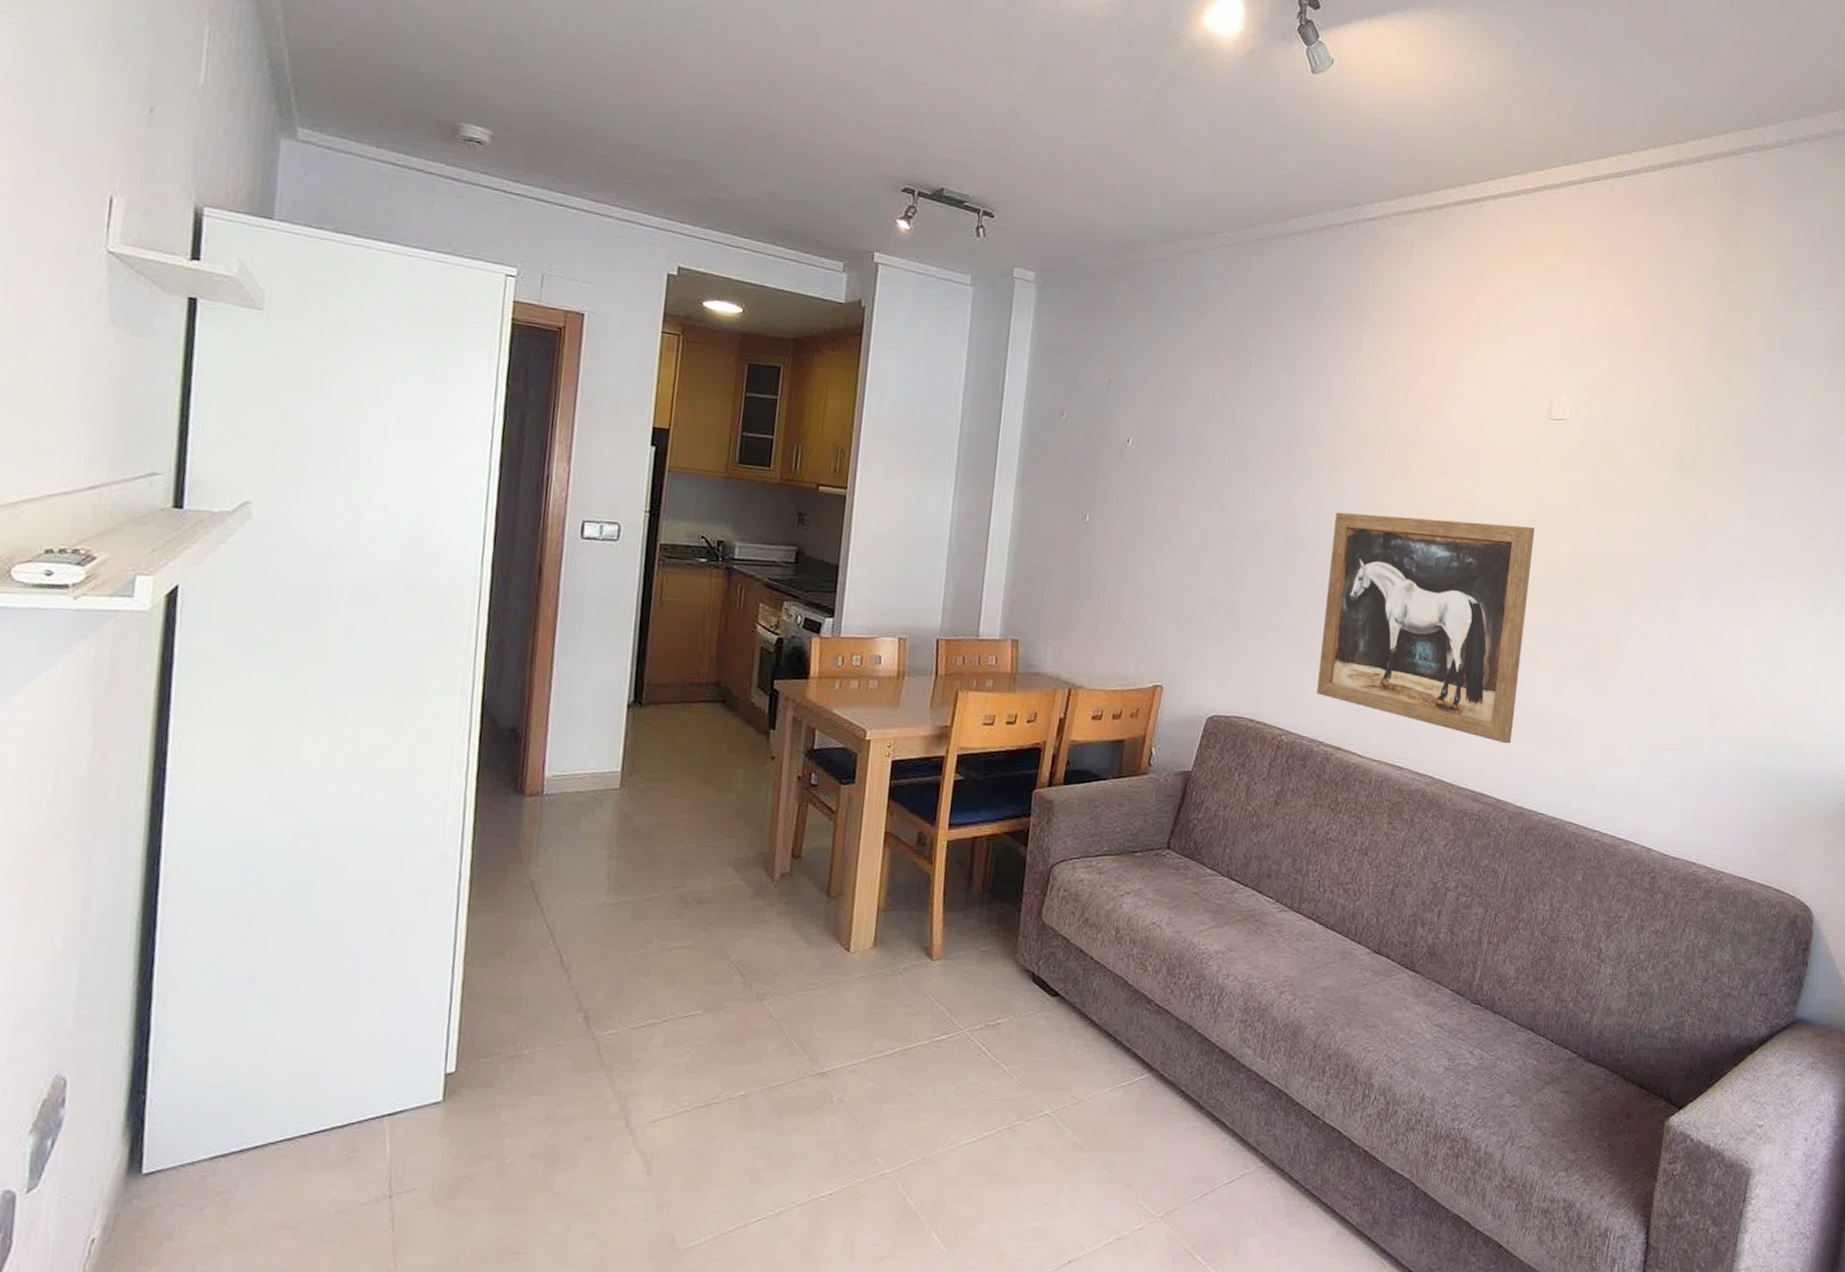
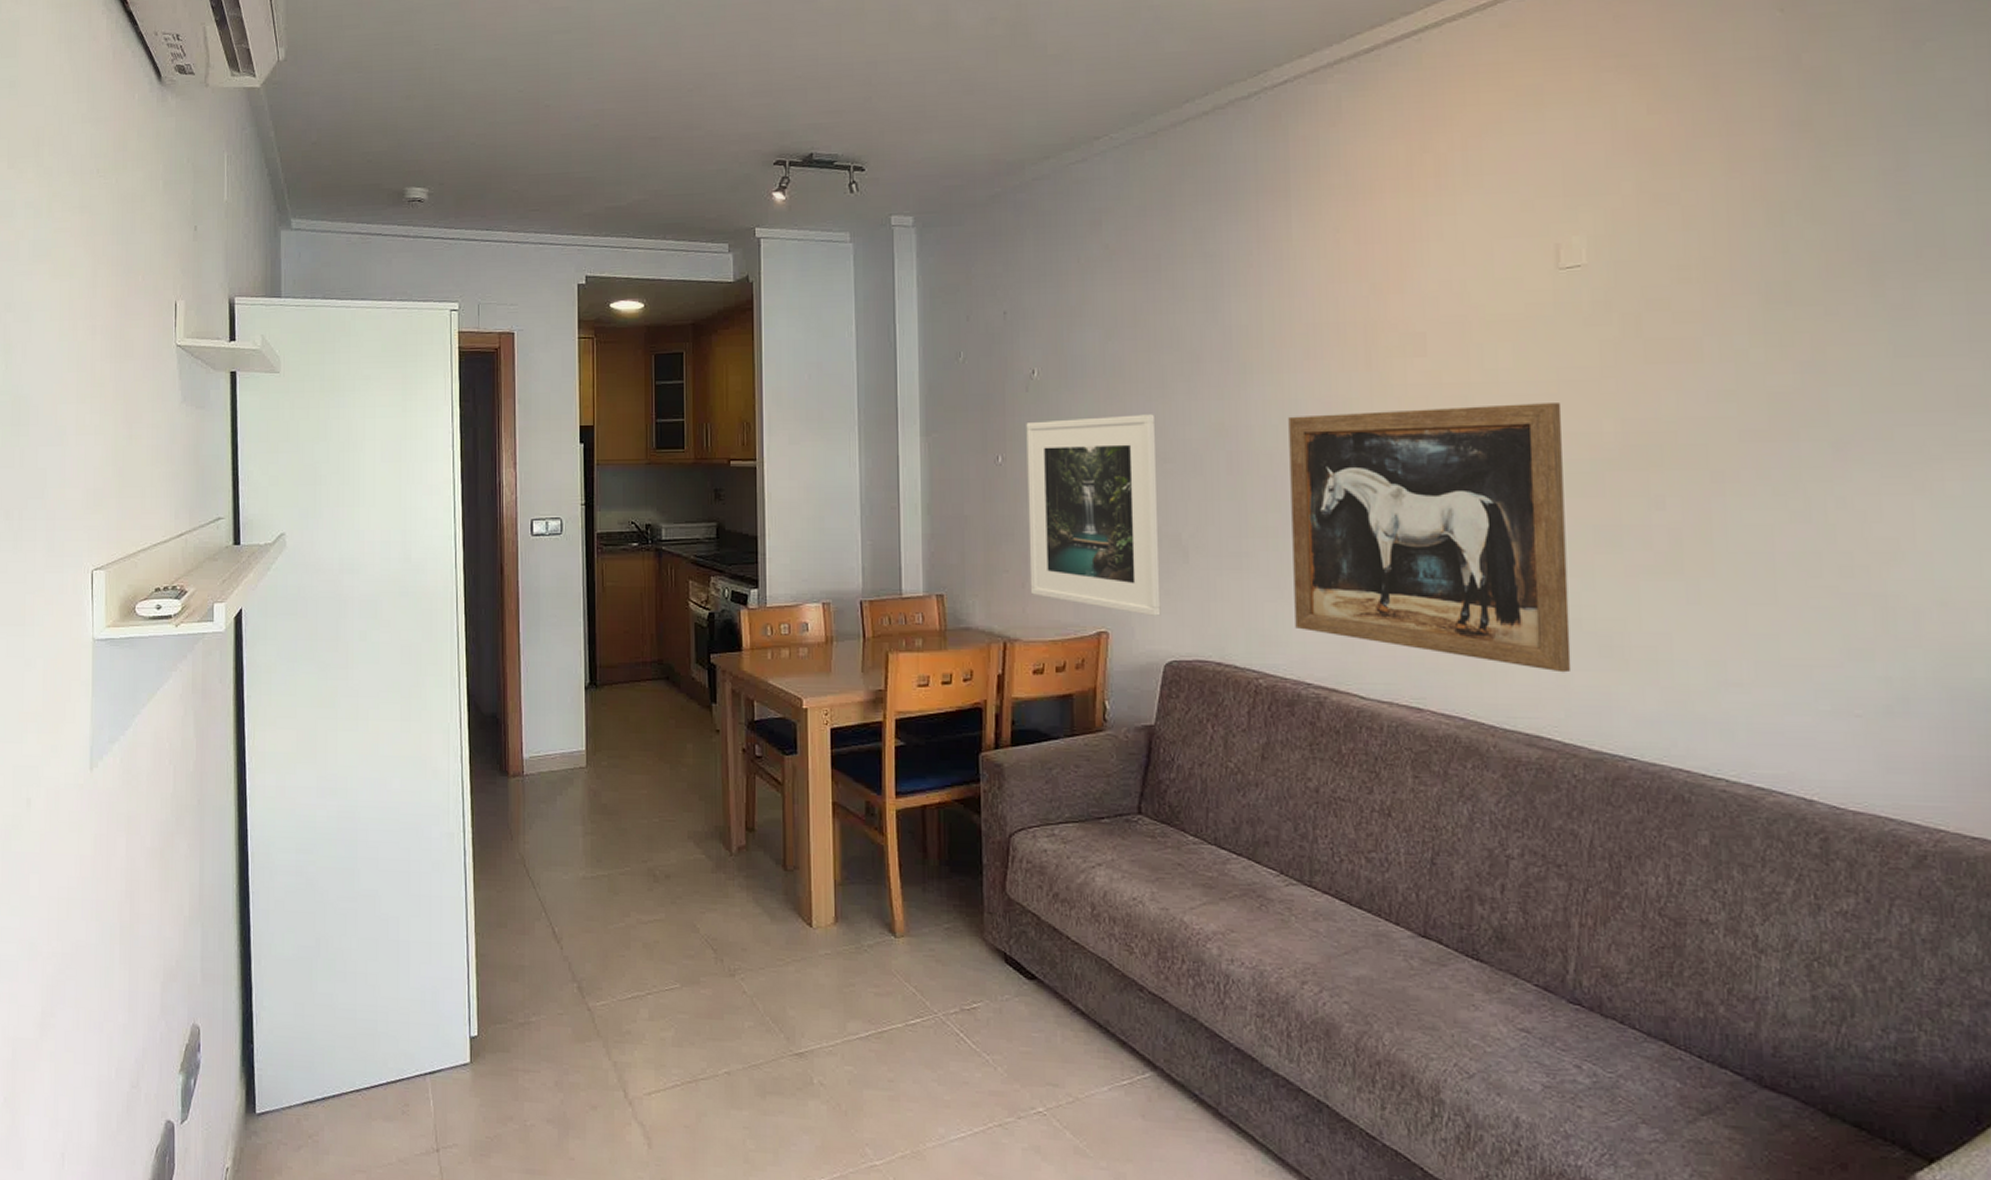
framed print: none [1099,487,1229,675] -> present [1026,414,1161,616]

